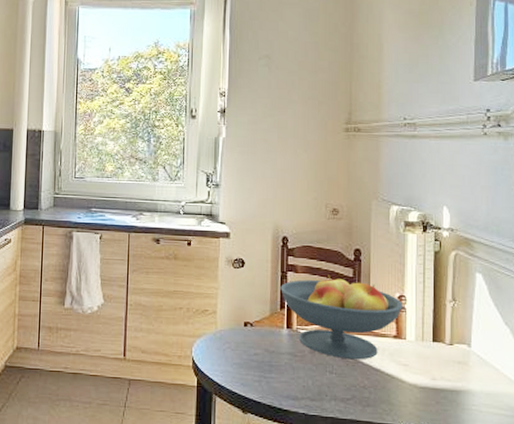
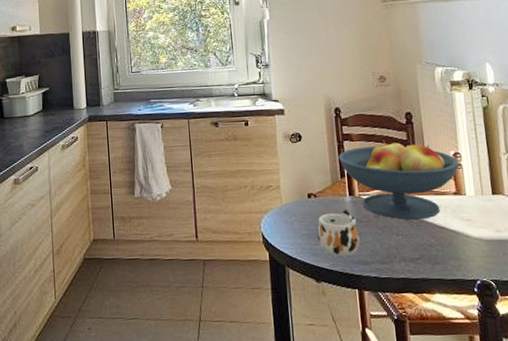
mug: none [250,342,292,391] -> present [317,210,360,258]

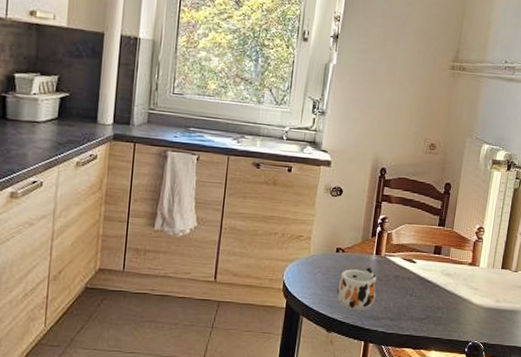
fruit bowl: present [338,140,459,220] -> none [374,206,481,284]

